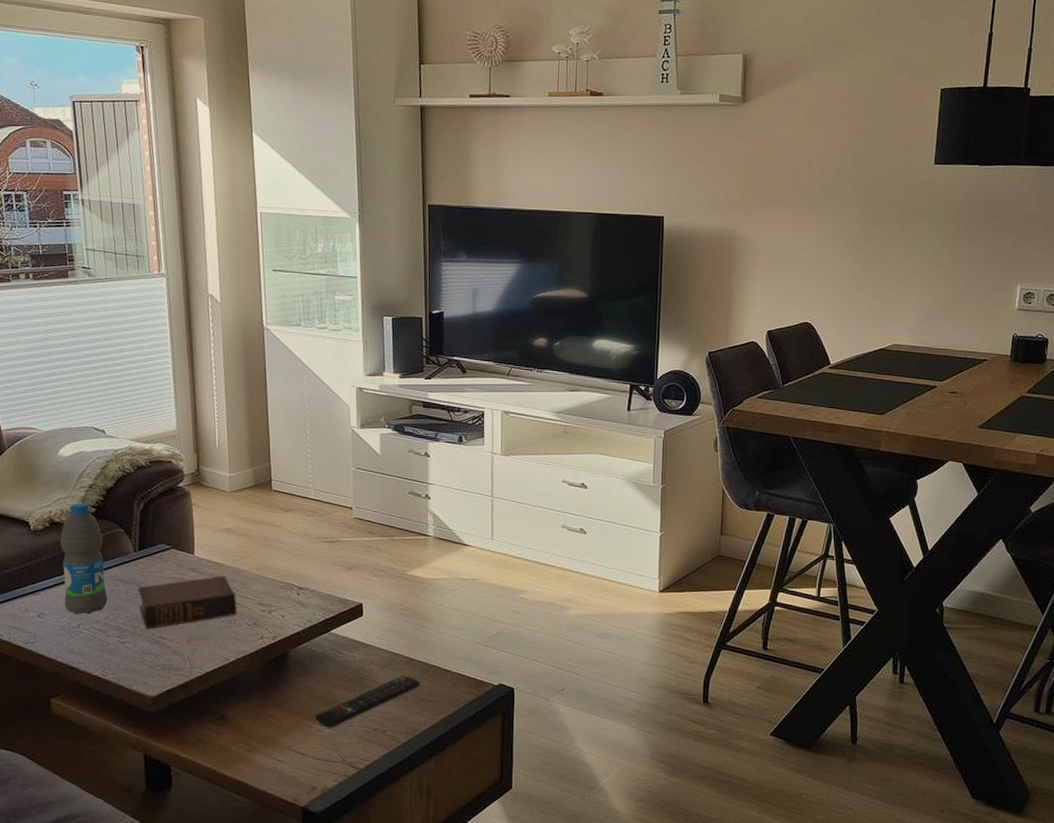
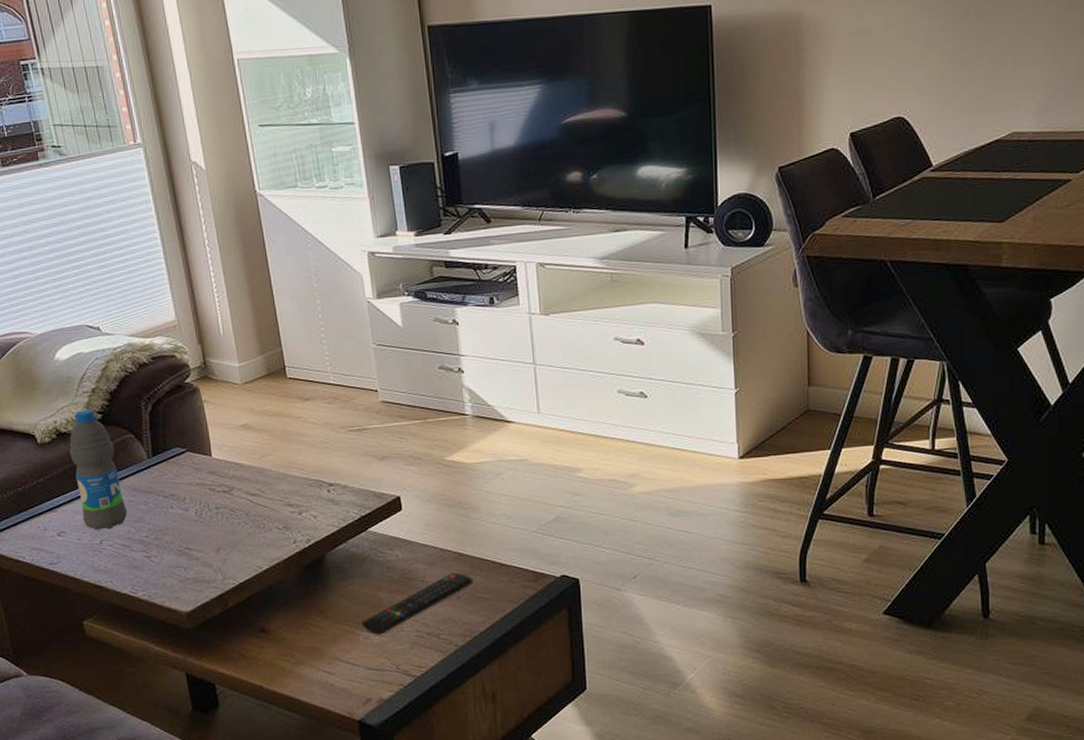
book: present [138,575,237,629] -> none [157,477,265,540]

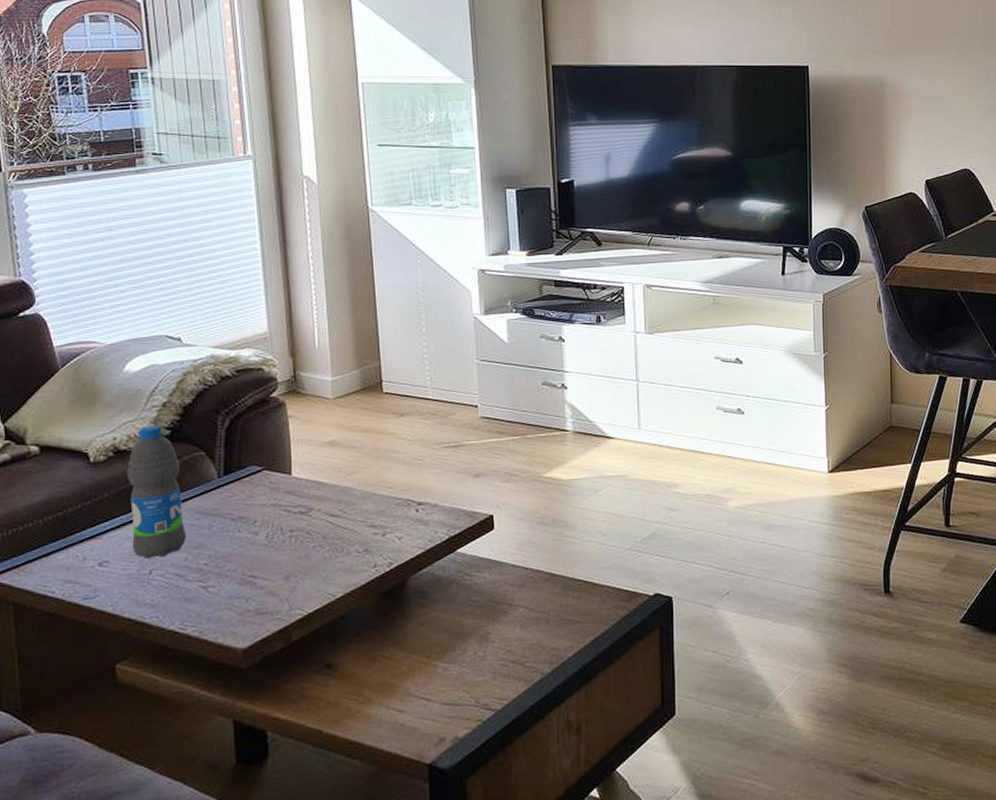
remote control: present [362,572,473,635] -> none [441,594,564,666]

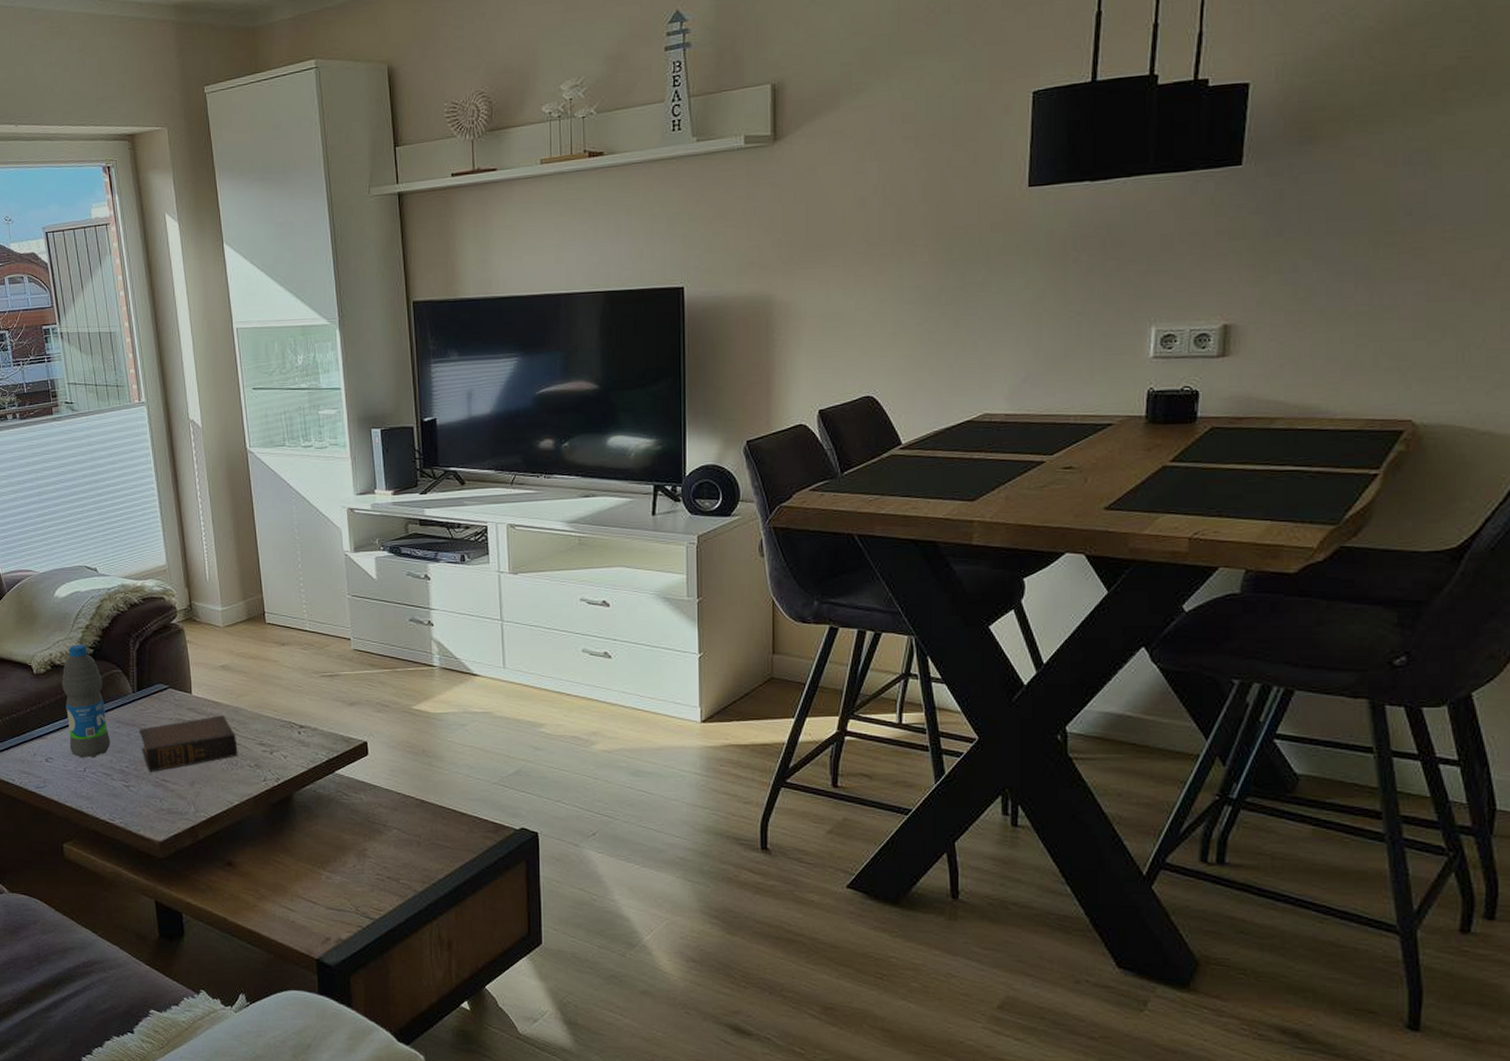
book: none [224,497,344,568] -> present [139,715,238,772]

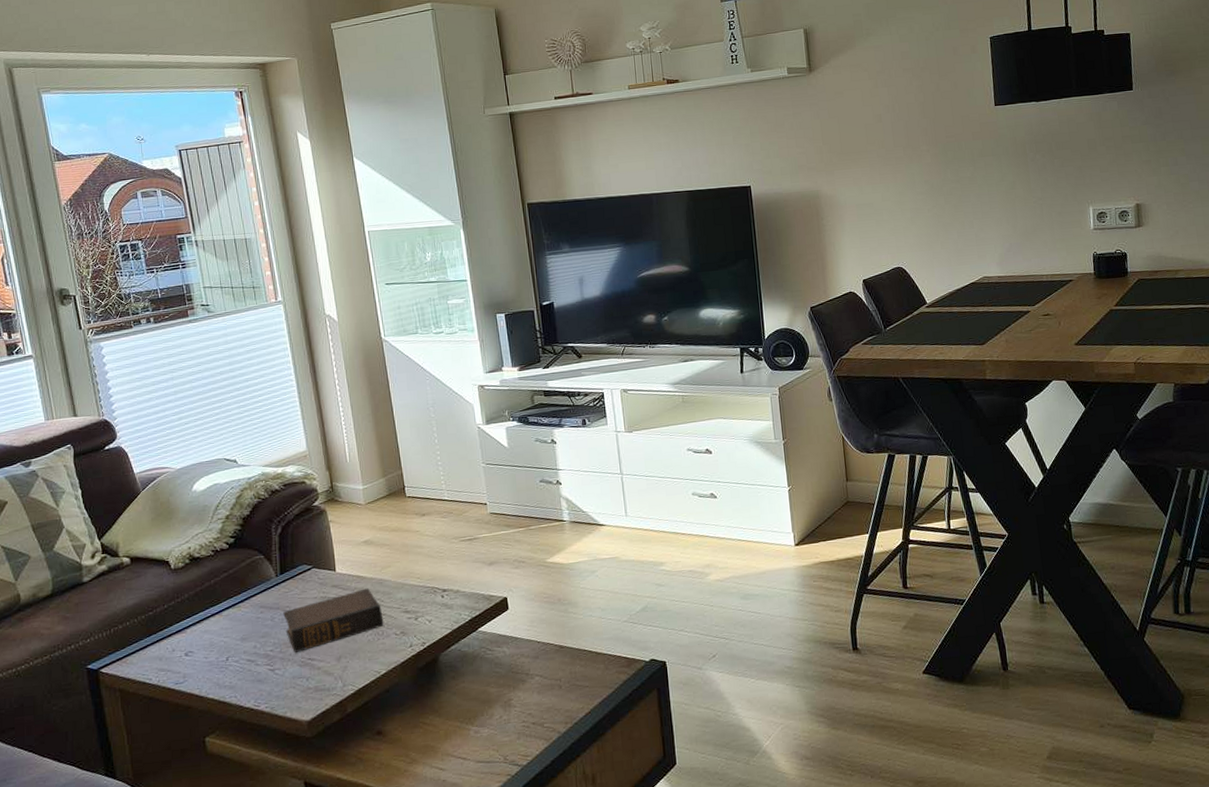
water bottle: present [62,645,111,758] -> none [201,535,254,648]

